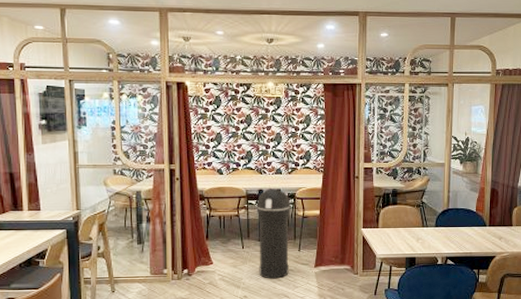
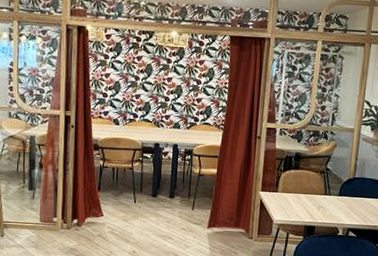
trash can: present [256,189,290,279] -> none [150,143,187,237]

